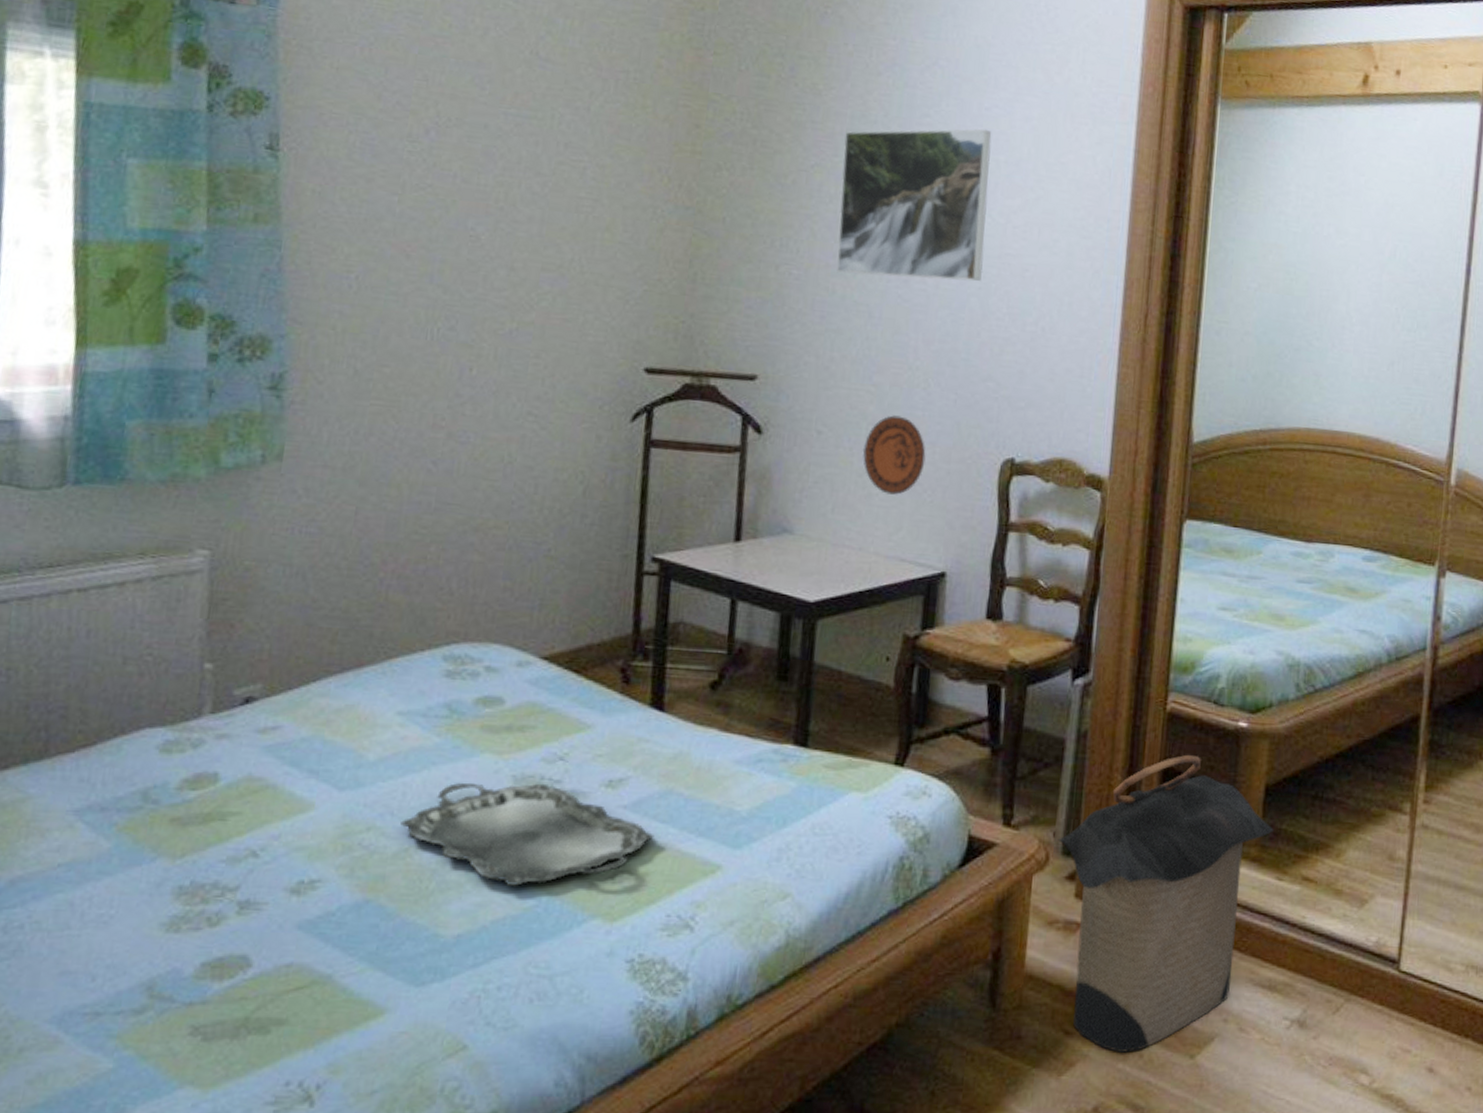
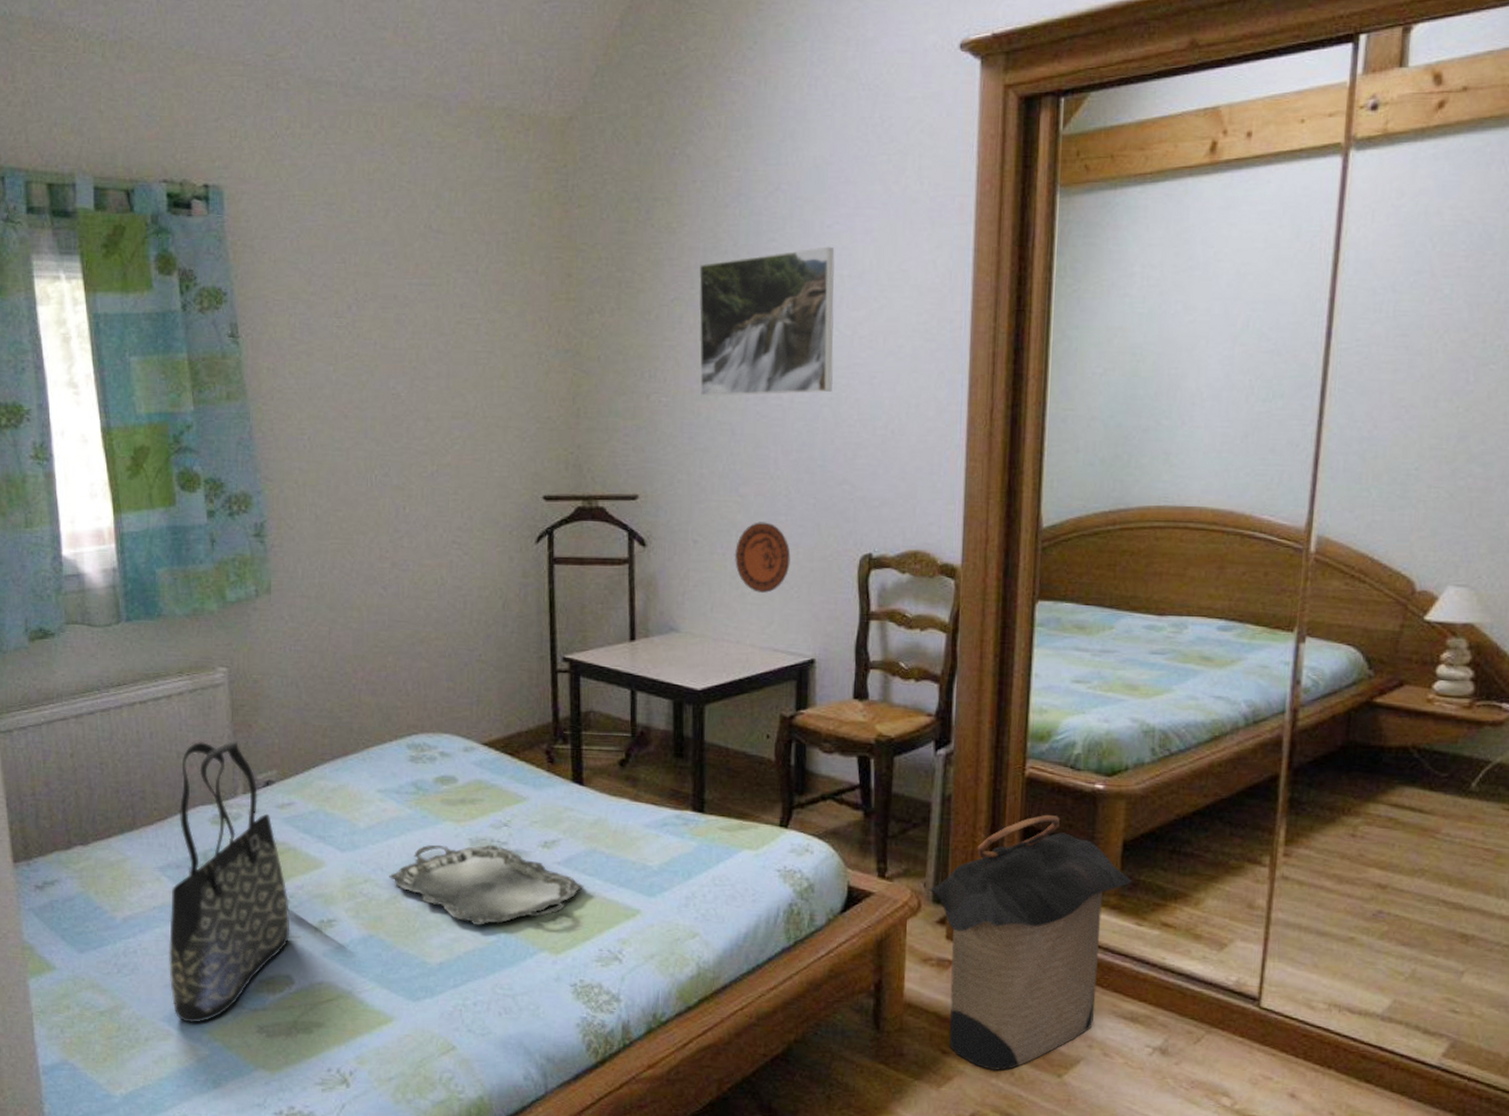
tote bag: none [67,643,259,1025] -> present [168,740,291,1023]

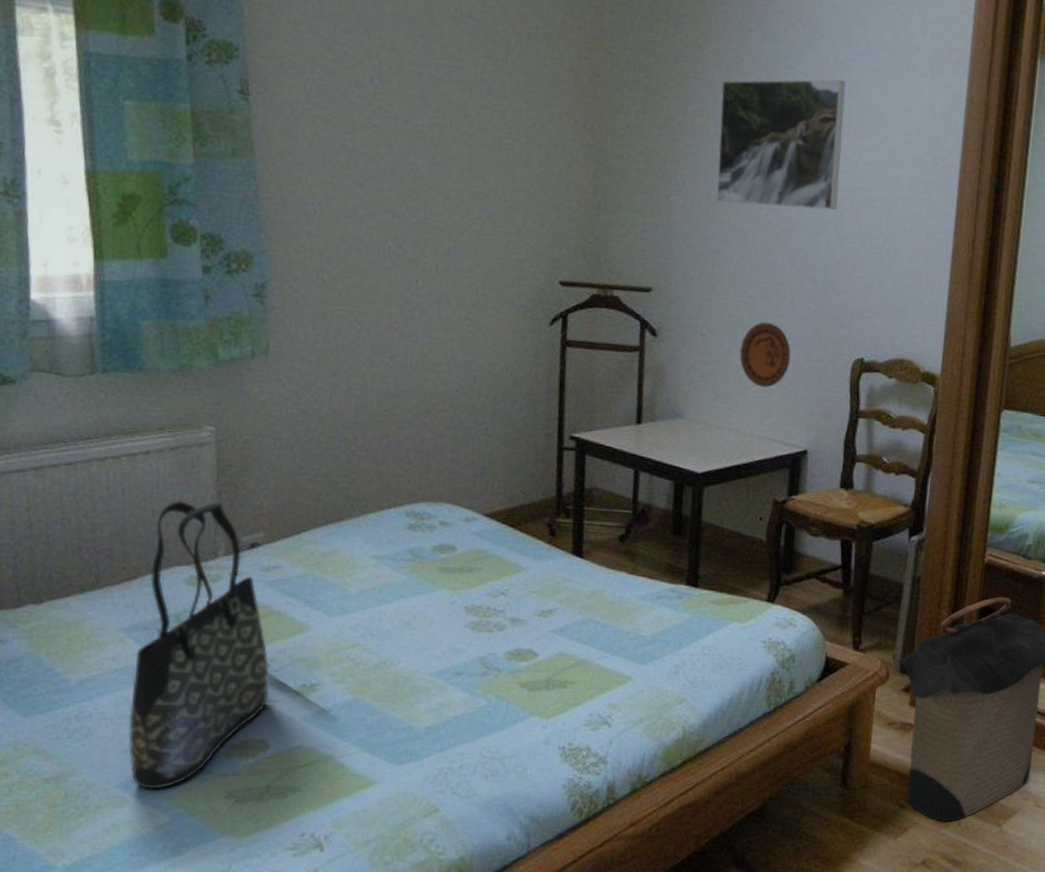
serving tray: present [389,844,584,926] -> none [379,611,578,692]

